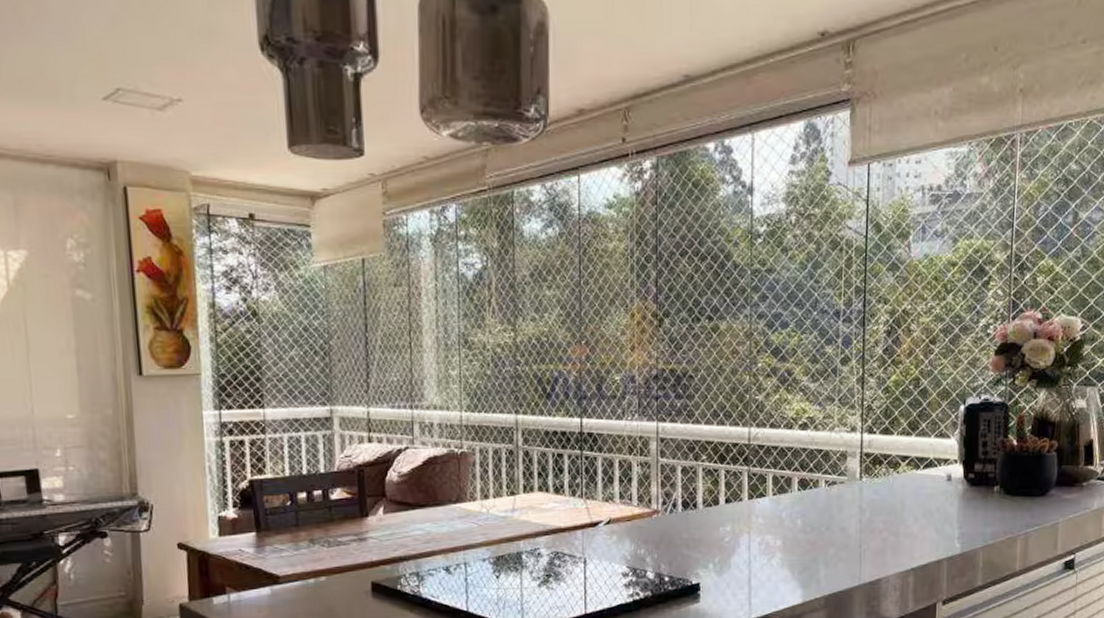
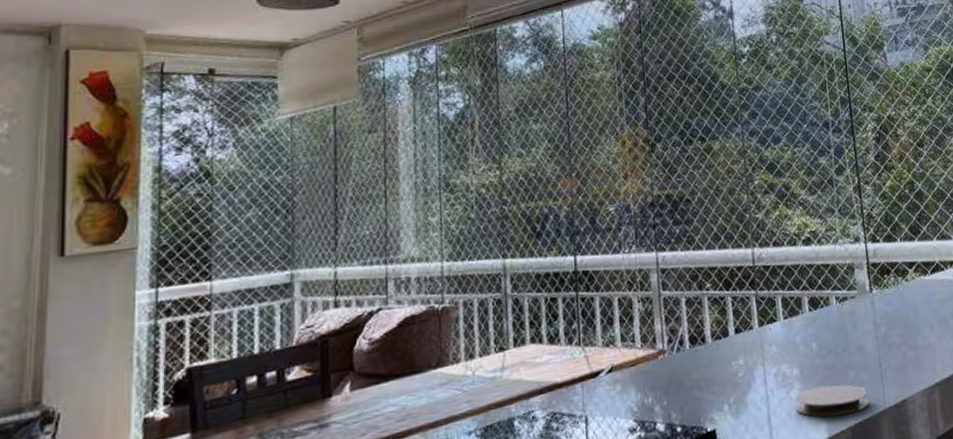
coaster: none [774,558,845,585] -> present [794,384,869,417]

